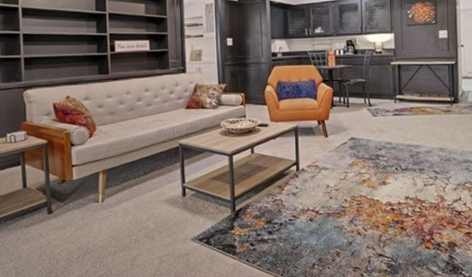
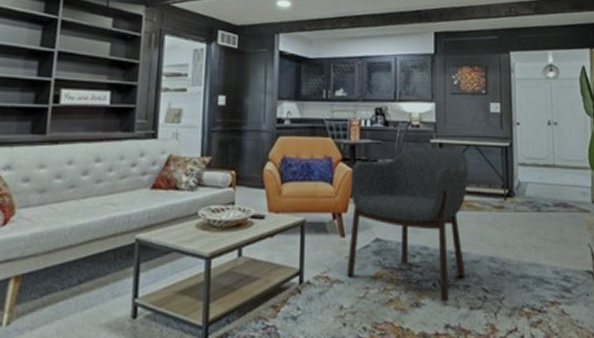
armchair: none [330,67,422,182] -> present [346,146,468,303]

